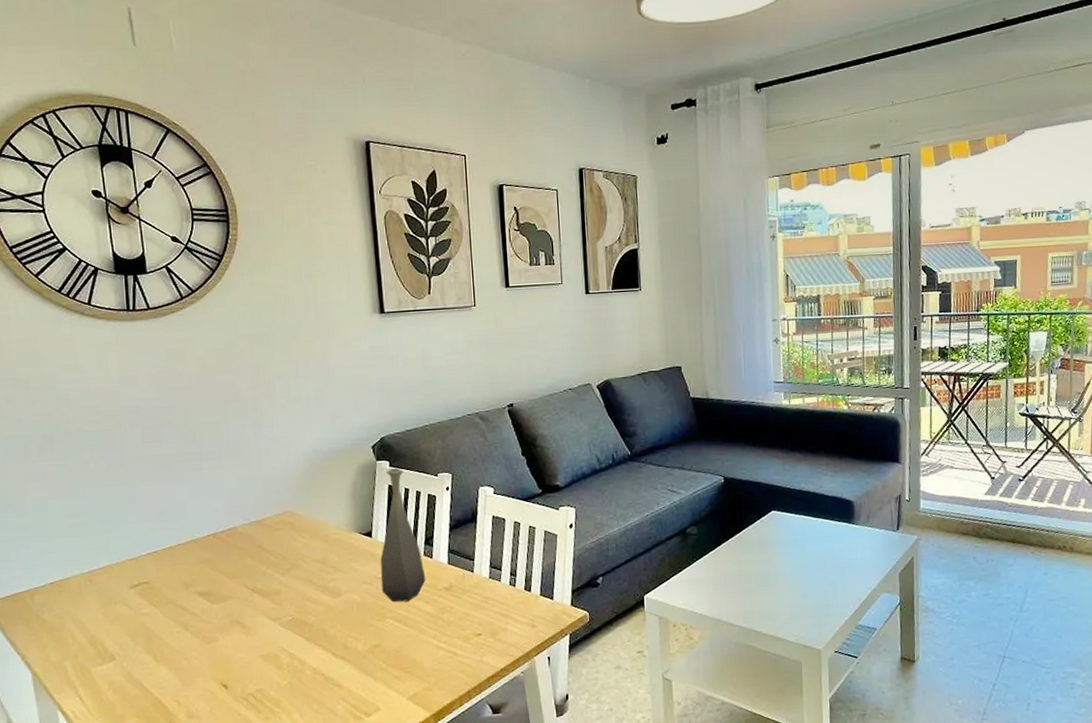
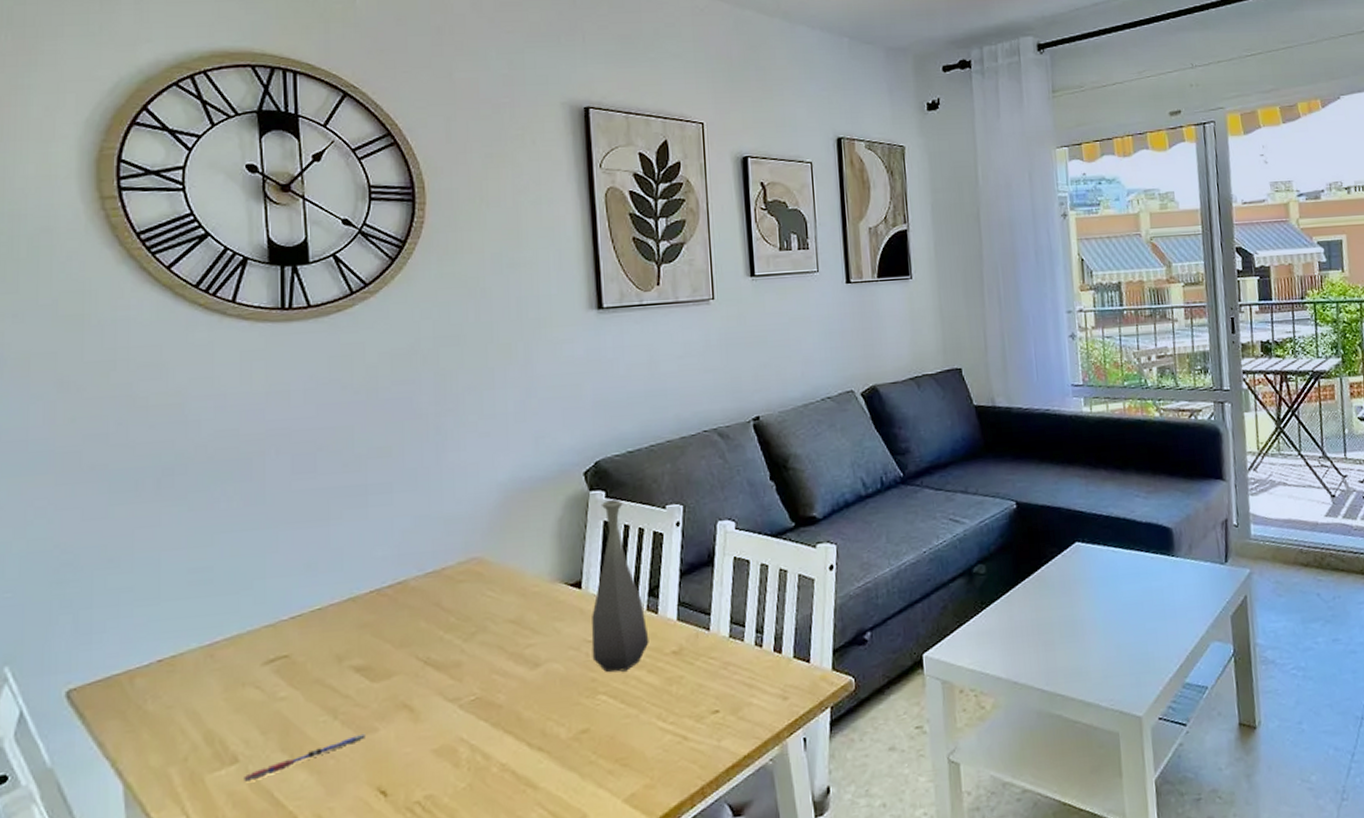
pen: none [120,642,210,674] -> present [244,733,365,782]

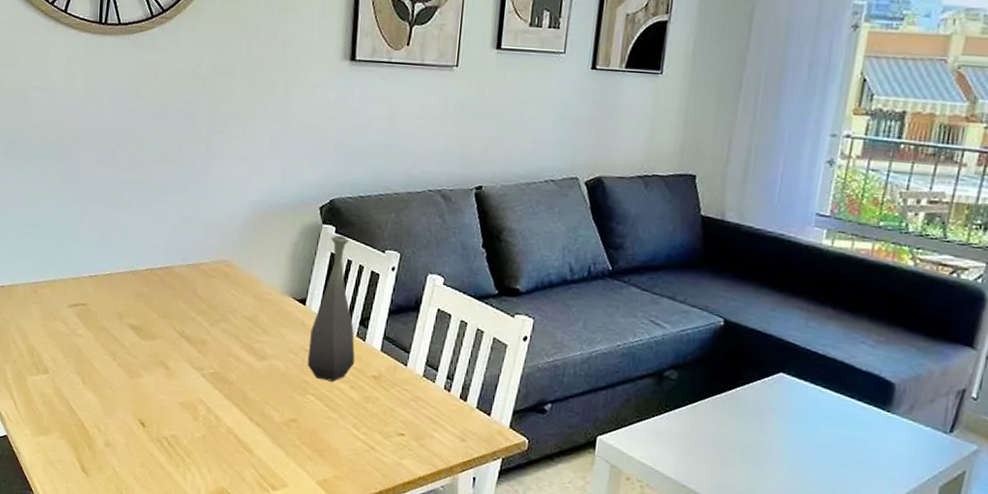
pen: present [244,733,365,782] -> none [51,376,134,390]

